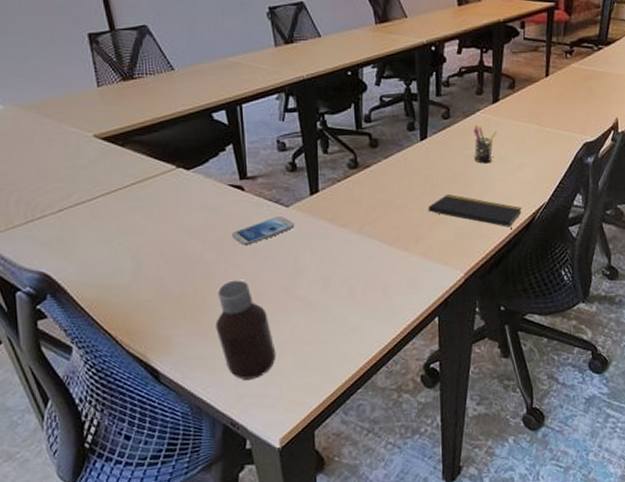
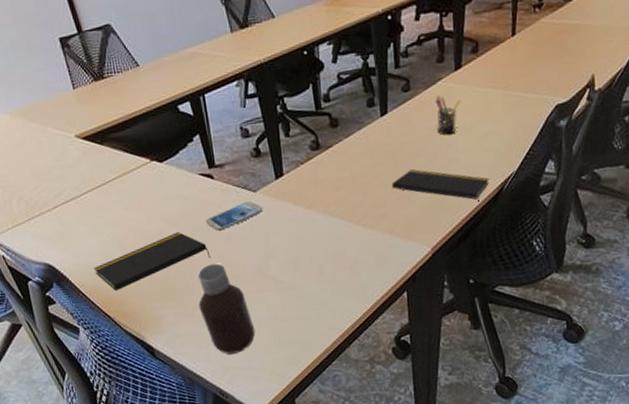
notepad: none [97,244,234,307] -> present [93,232,211,292]

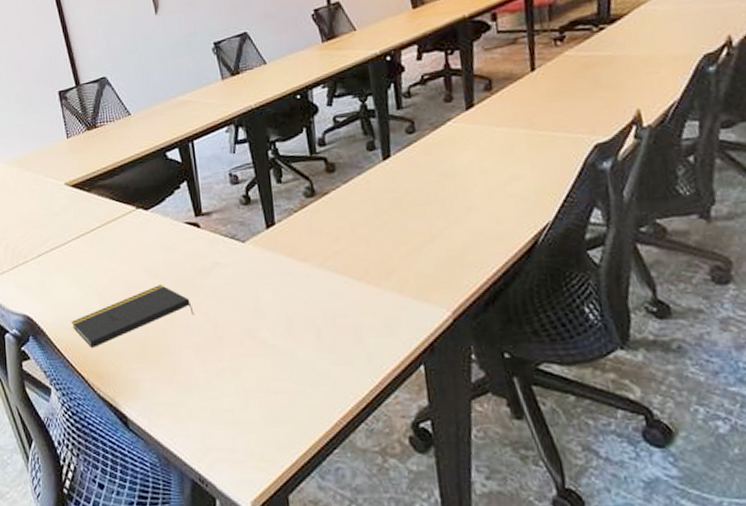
bottle: present [198,263,255,354] -> none [179,321,242,431]
smartphone: present [206,201,262,231] -> none [190,253,251,285]
notepad: present [391,169,489,202] -> none [398,218,519,257]
pen holder: present [435,96,461,135] -> none [445,137,476,180]

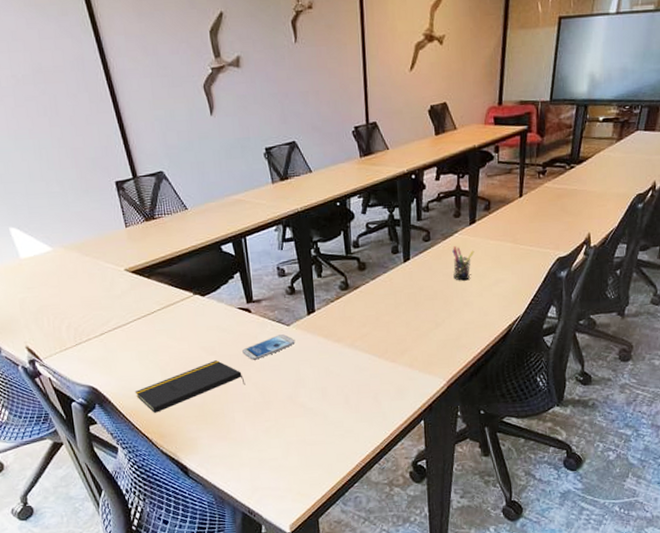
smartphone: none [190,253,251,285] -> present [242,334,294,360]
pen holder: none [445,137,476,180] -> present [452,246,475,281]

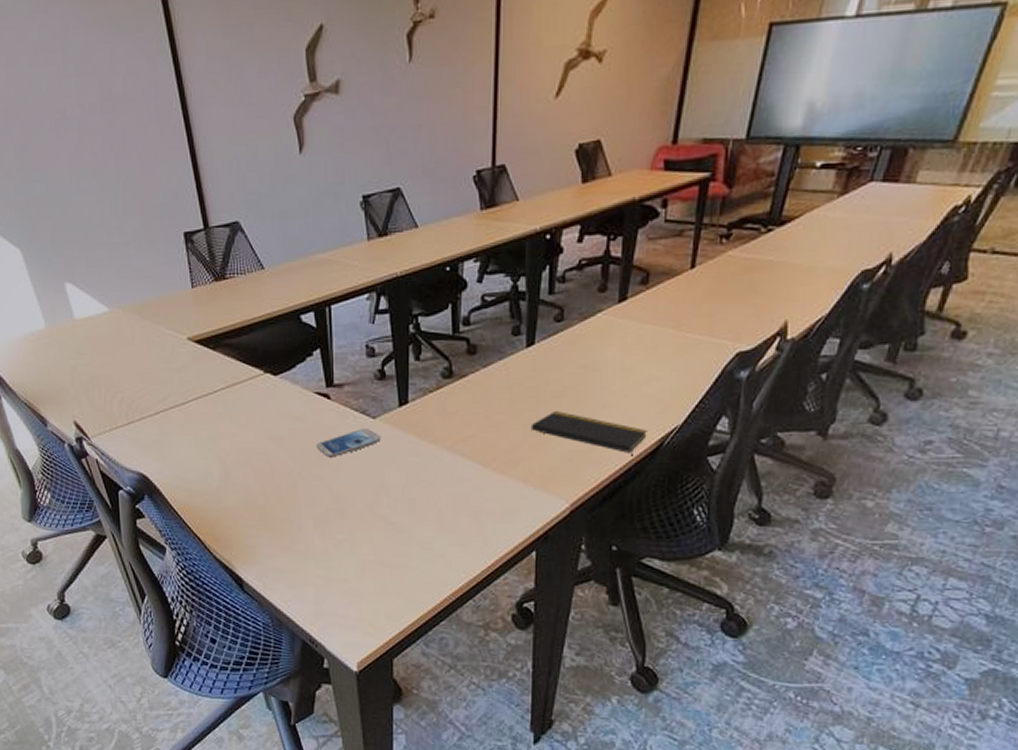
notepad: present [134,360,246,414] -> none [189,454,317,512]
notepad: none [412,310,499,341] -> present [530,411,647,456]
pen holder: present [452,246,475,281] -> none [591,330,622,376]

